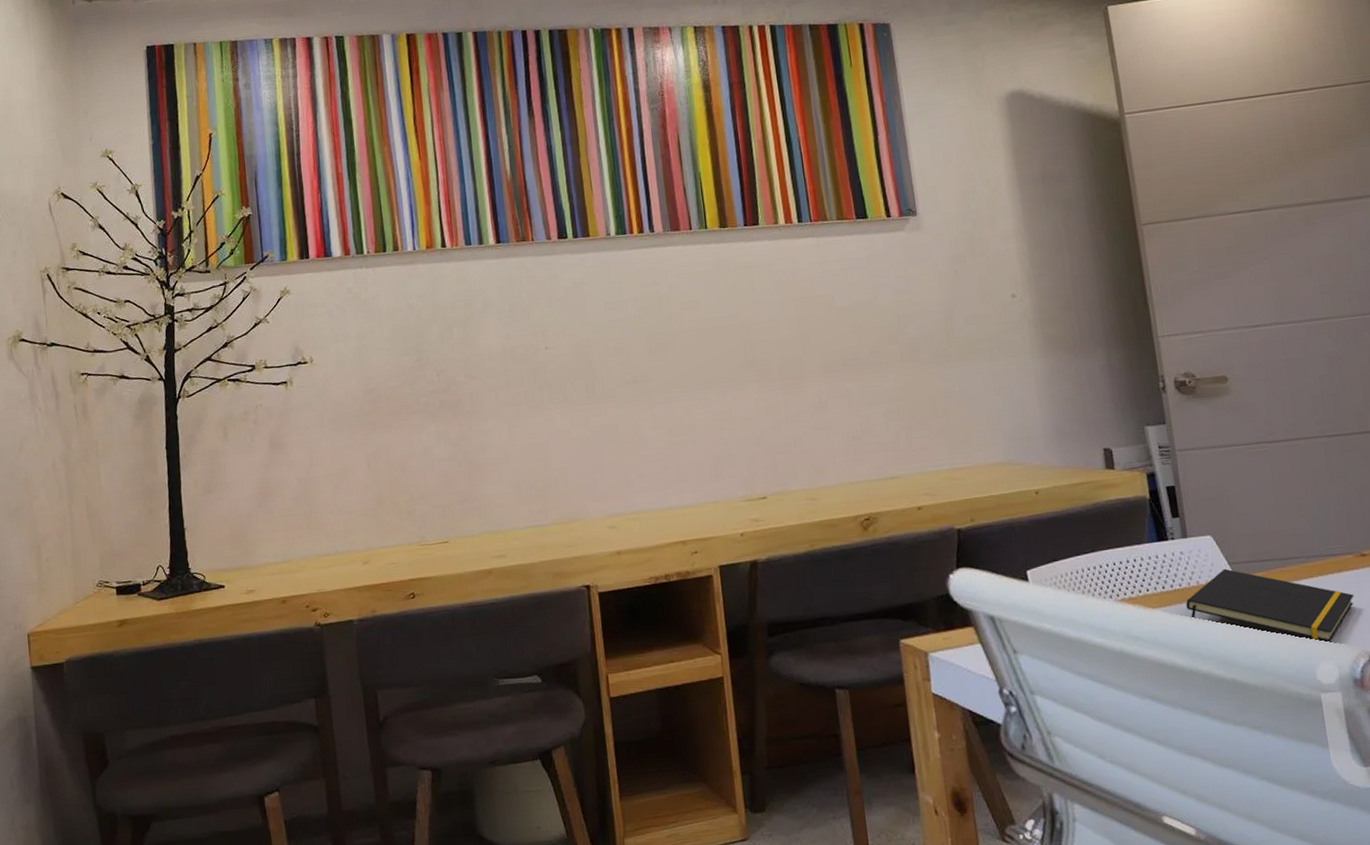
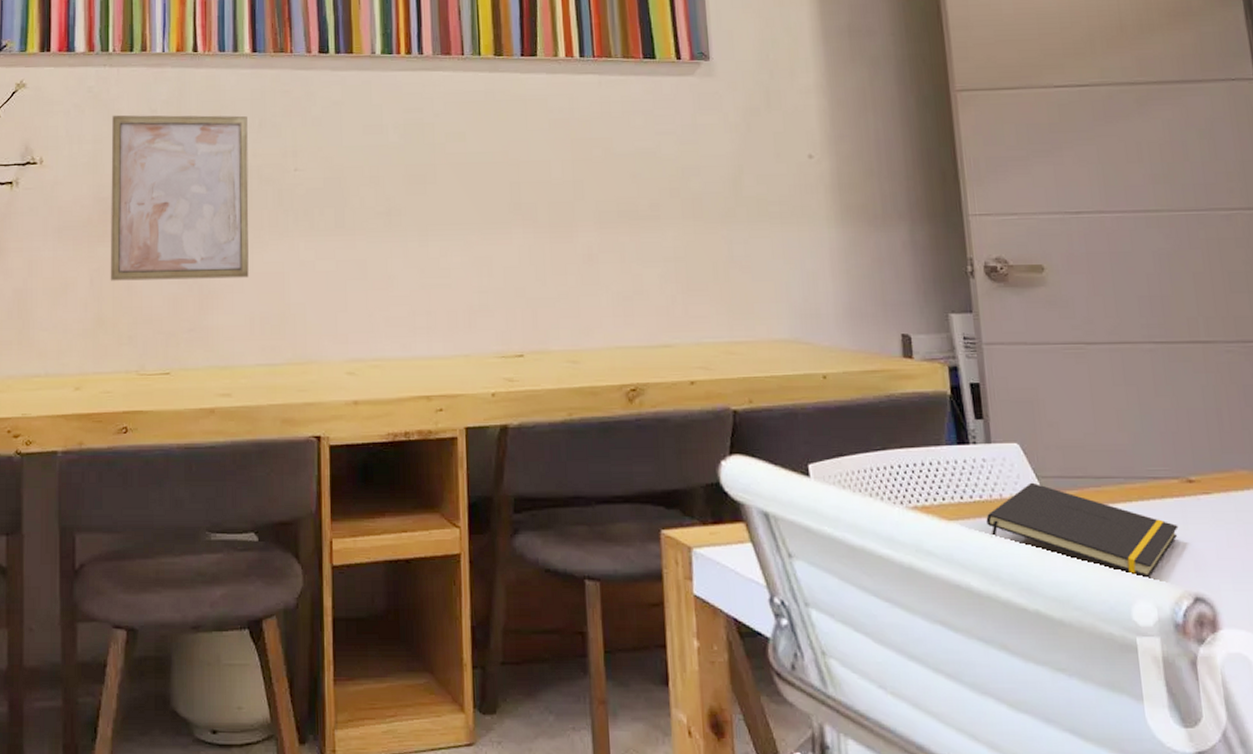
wall art: none [373,303,512,464] -> present [110,115,249,281]

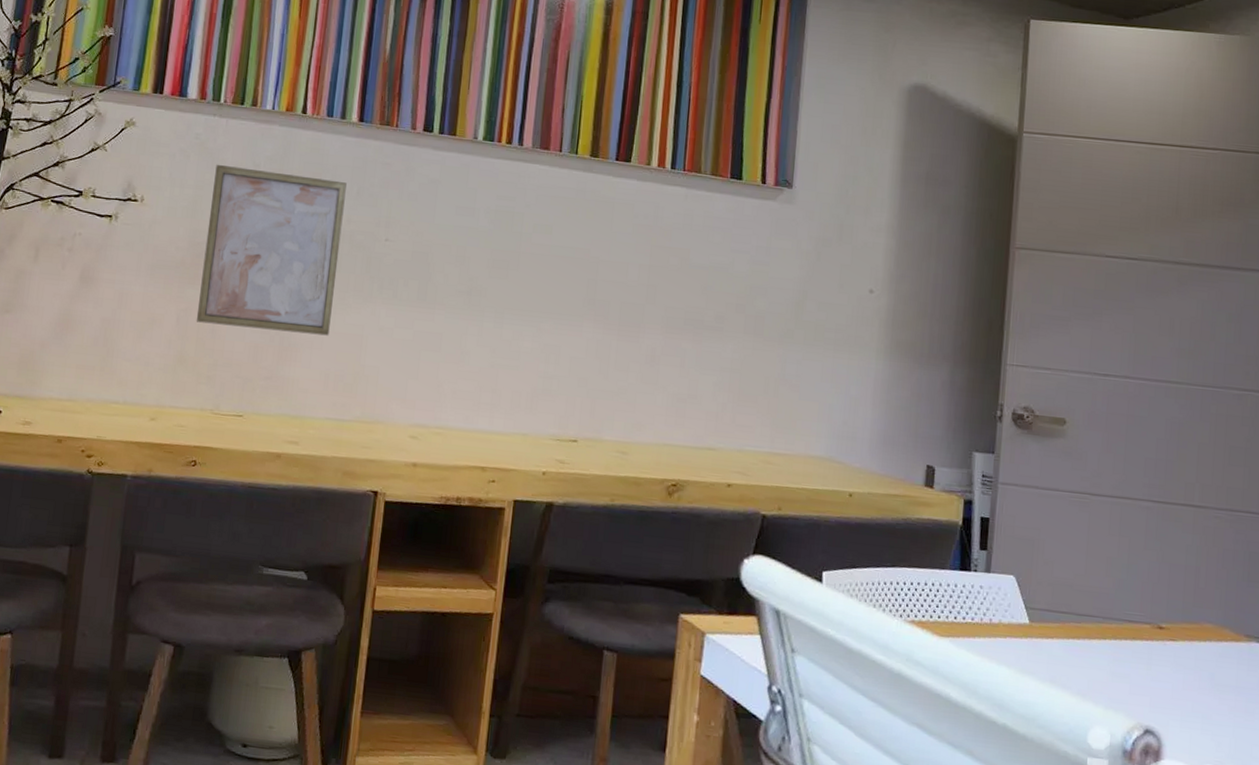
notepad: present [986,482,1179,578] -> none [974,612,1143,708]

